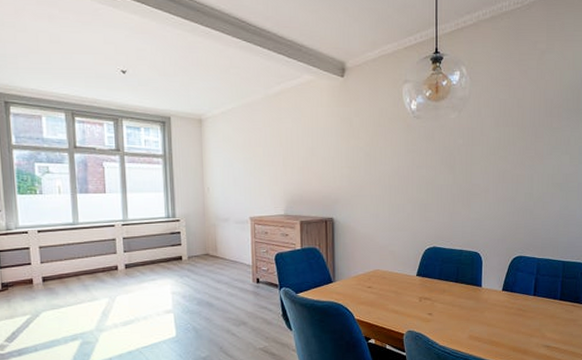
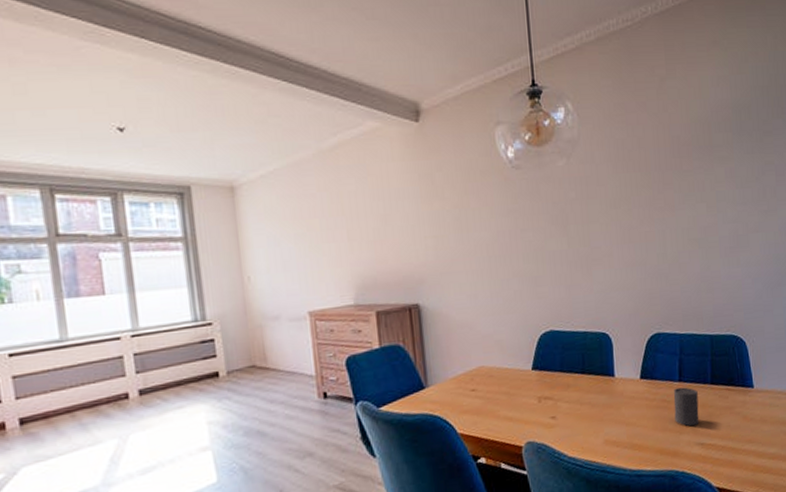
cup: none [527,300,548,332] -> present [673,387,700,427]

